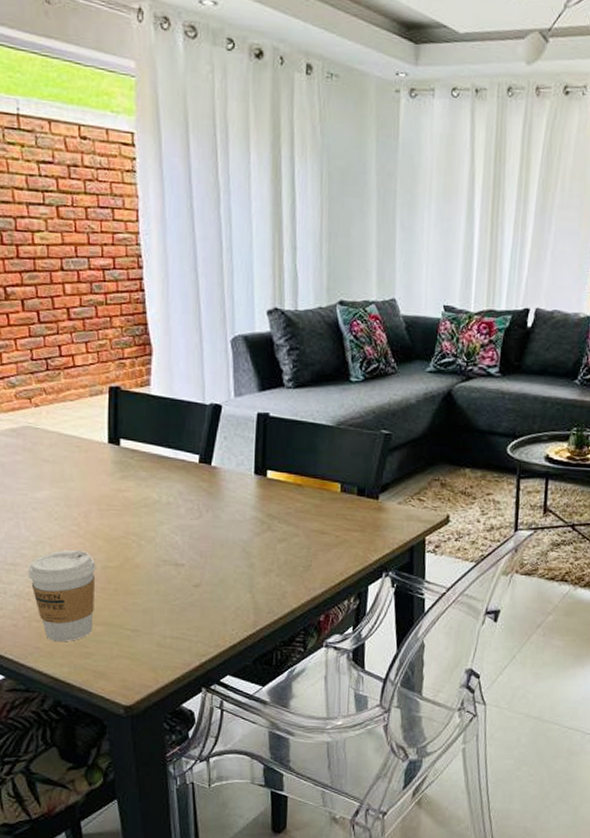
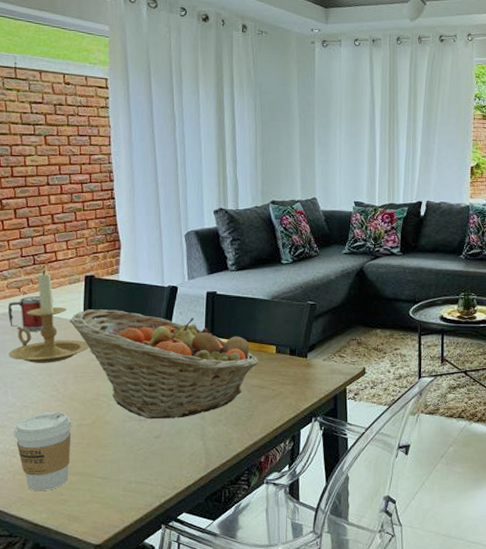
mug: none [17,408,61,453] -> present [7,295,44,332]
candle holder: none [20,377,116,492] -> present [9,270,90,363]
fruit basket: none [90,428,319,565] -> present [69,309,258,419]

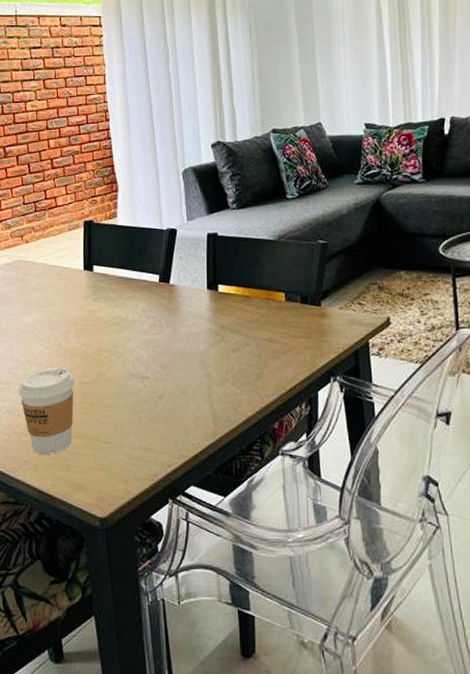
mug: present [7,295,44,332] -> none [11,243,46,282]
candle holder: present [9,270,90,363] -> none [13,217,90,315]
fruit basket: present [69,309,258,419] -> none [69,256,266,377]

